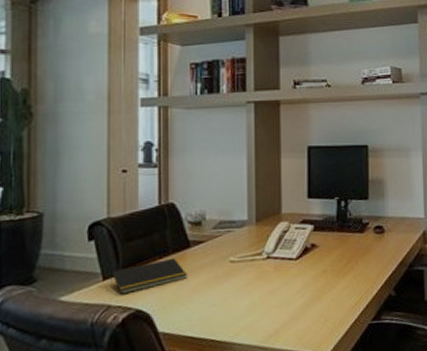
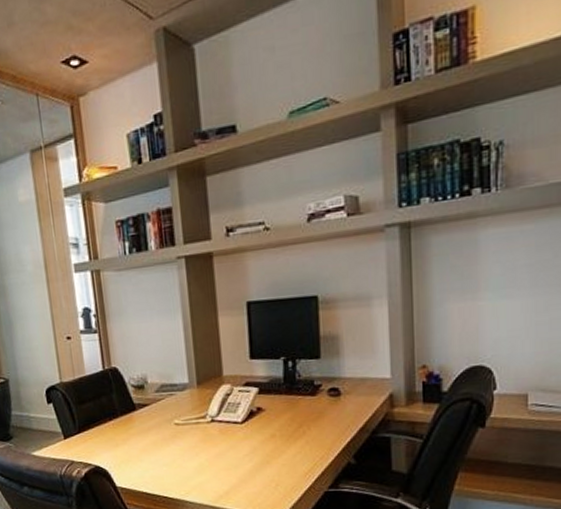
notepad: present [111,258,187,295] -> none [70,420,136,452]

